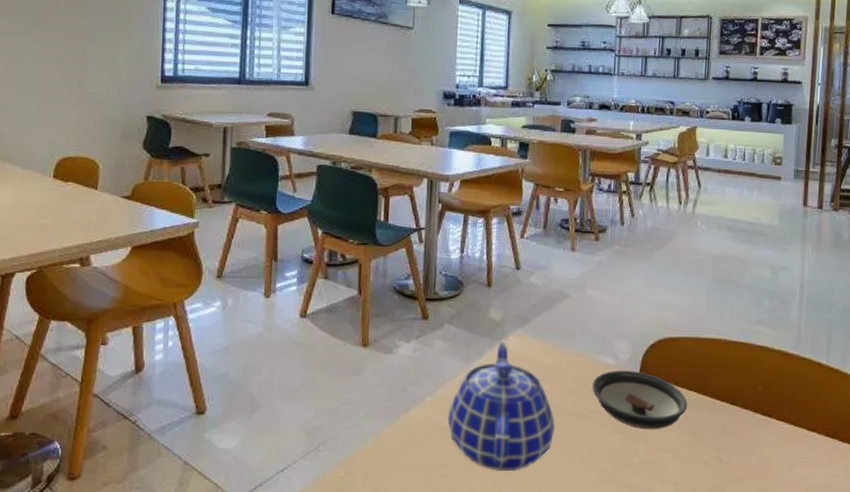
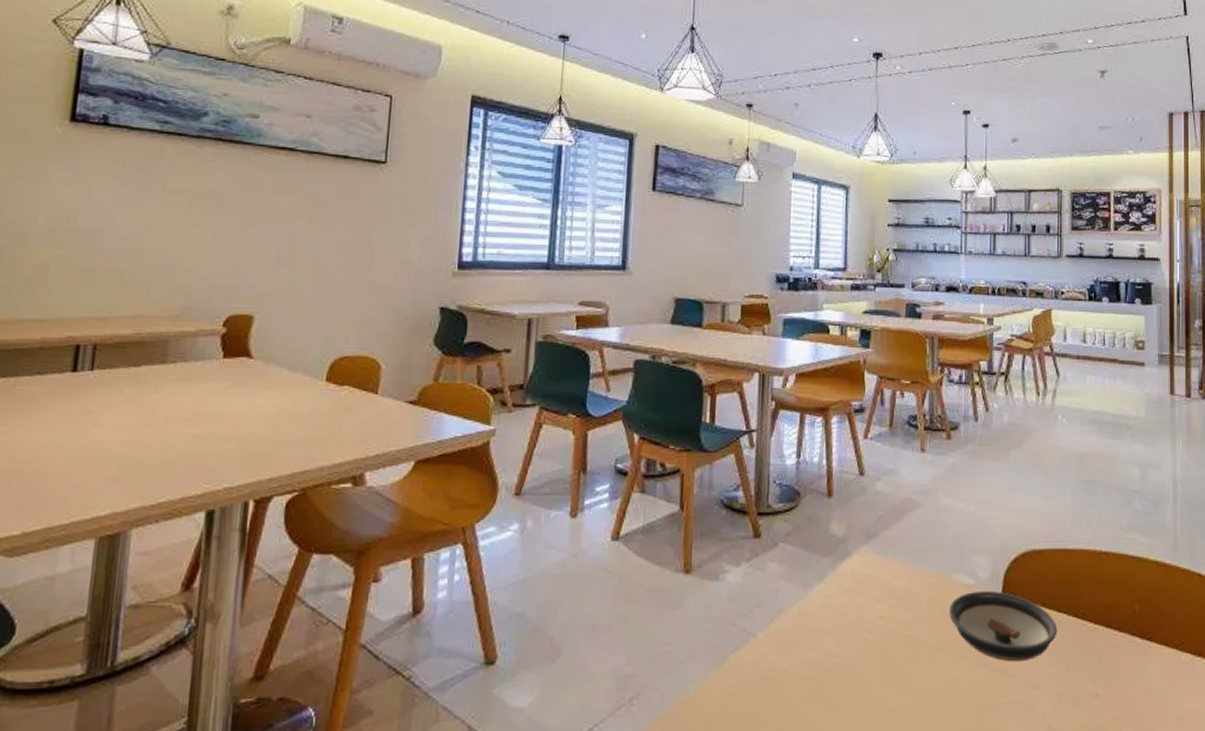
teapot: present [447,342,555,472] -> none [784,561,908,722]

